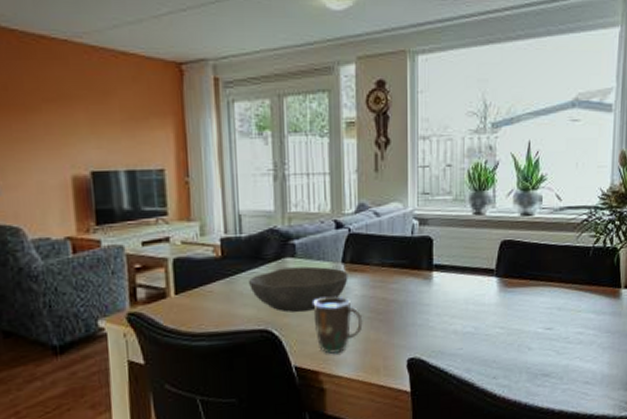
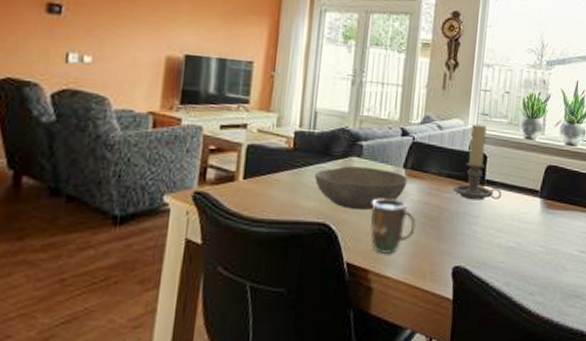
candle holder: none [398,204,454,288] -> present [453,123,502,200]

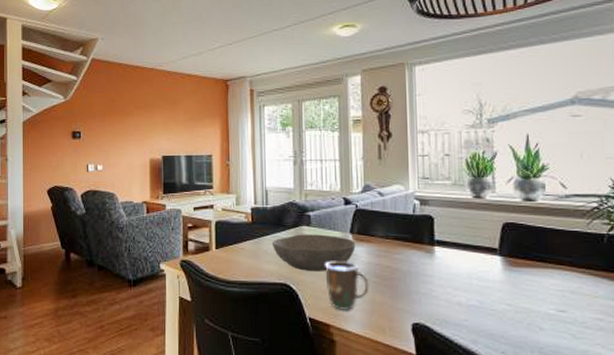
candle holder: present [453,123,502,200] -> none [401,187,456,260]

